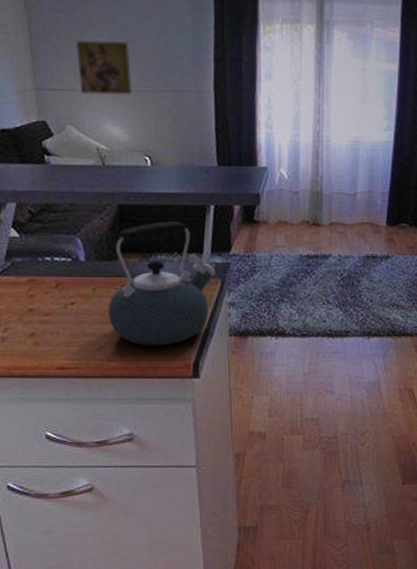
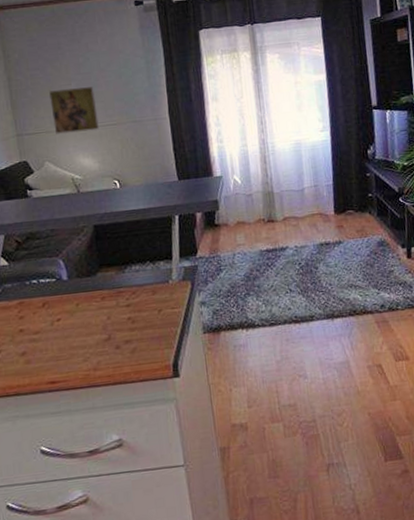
kettle: present [108,221,216,346] -> none [90,233,186,352]

